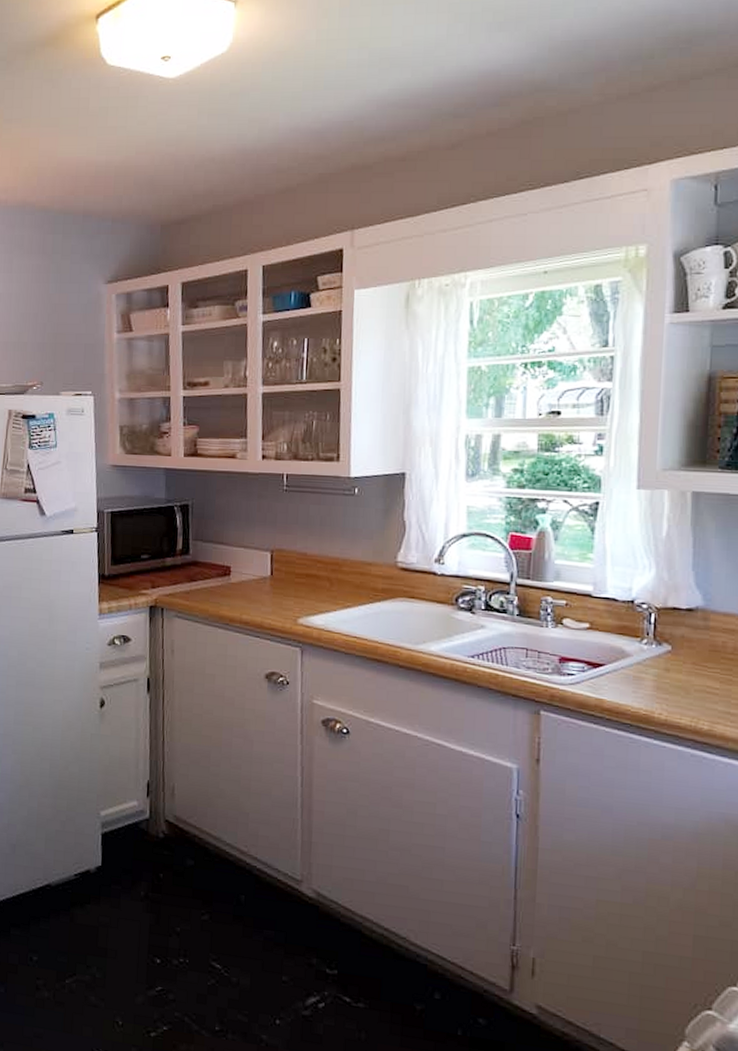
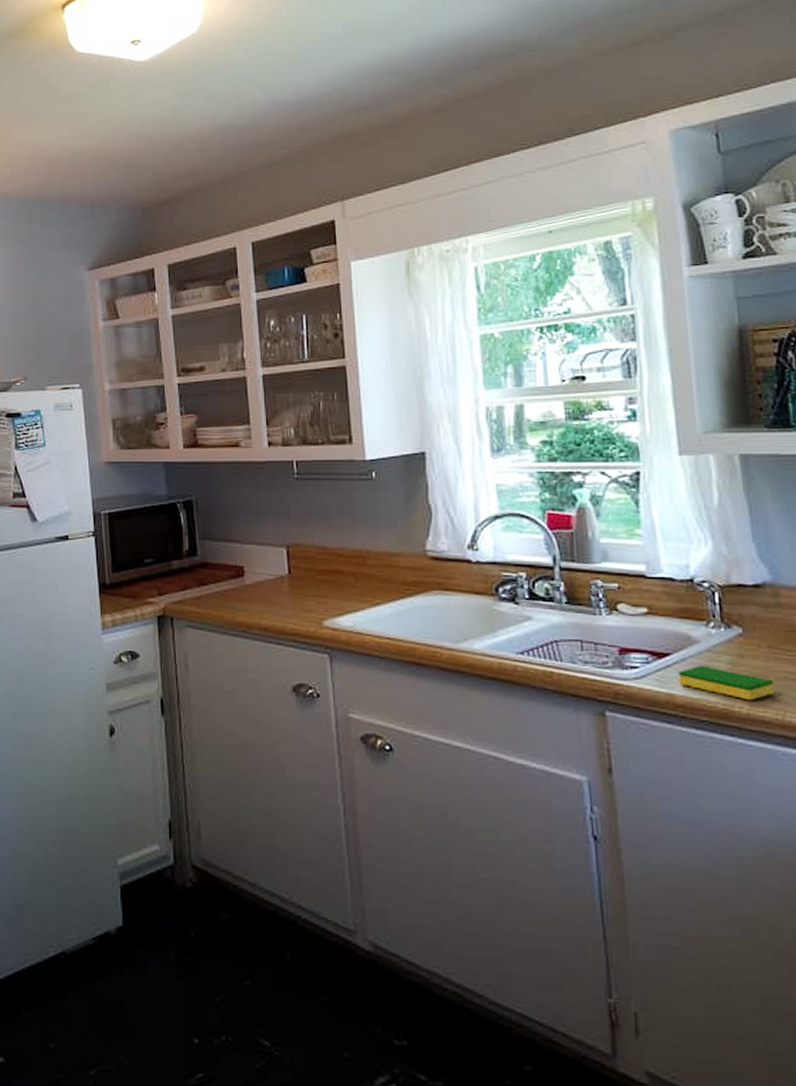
dish sponge: none [609,676,692,709] -> present [678,665,775,701]

